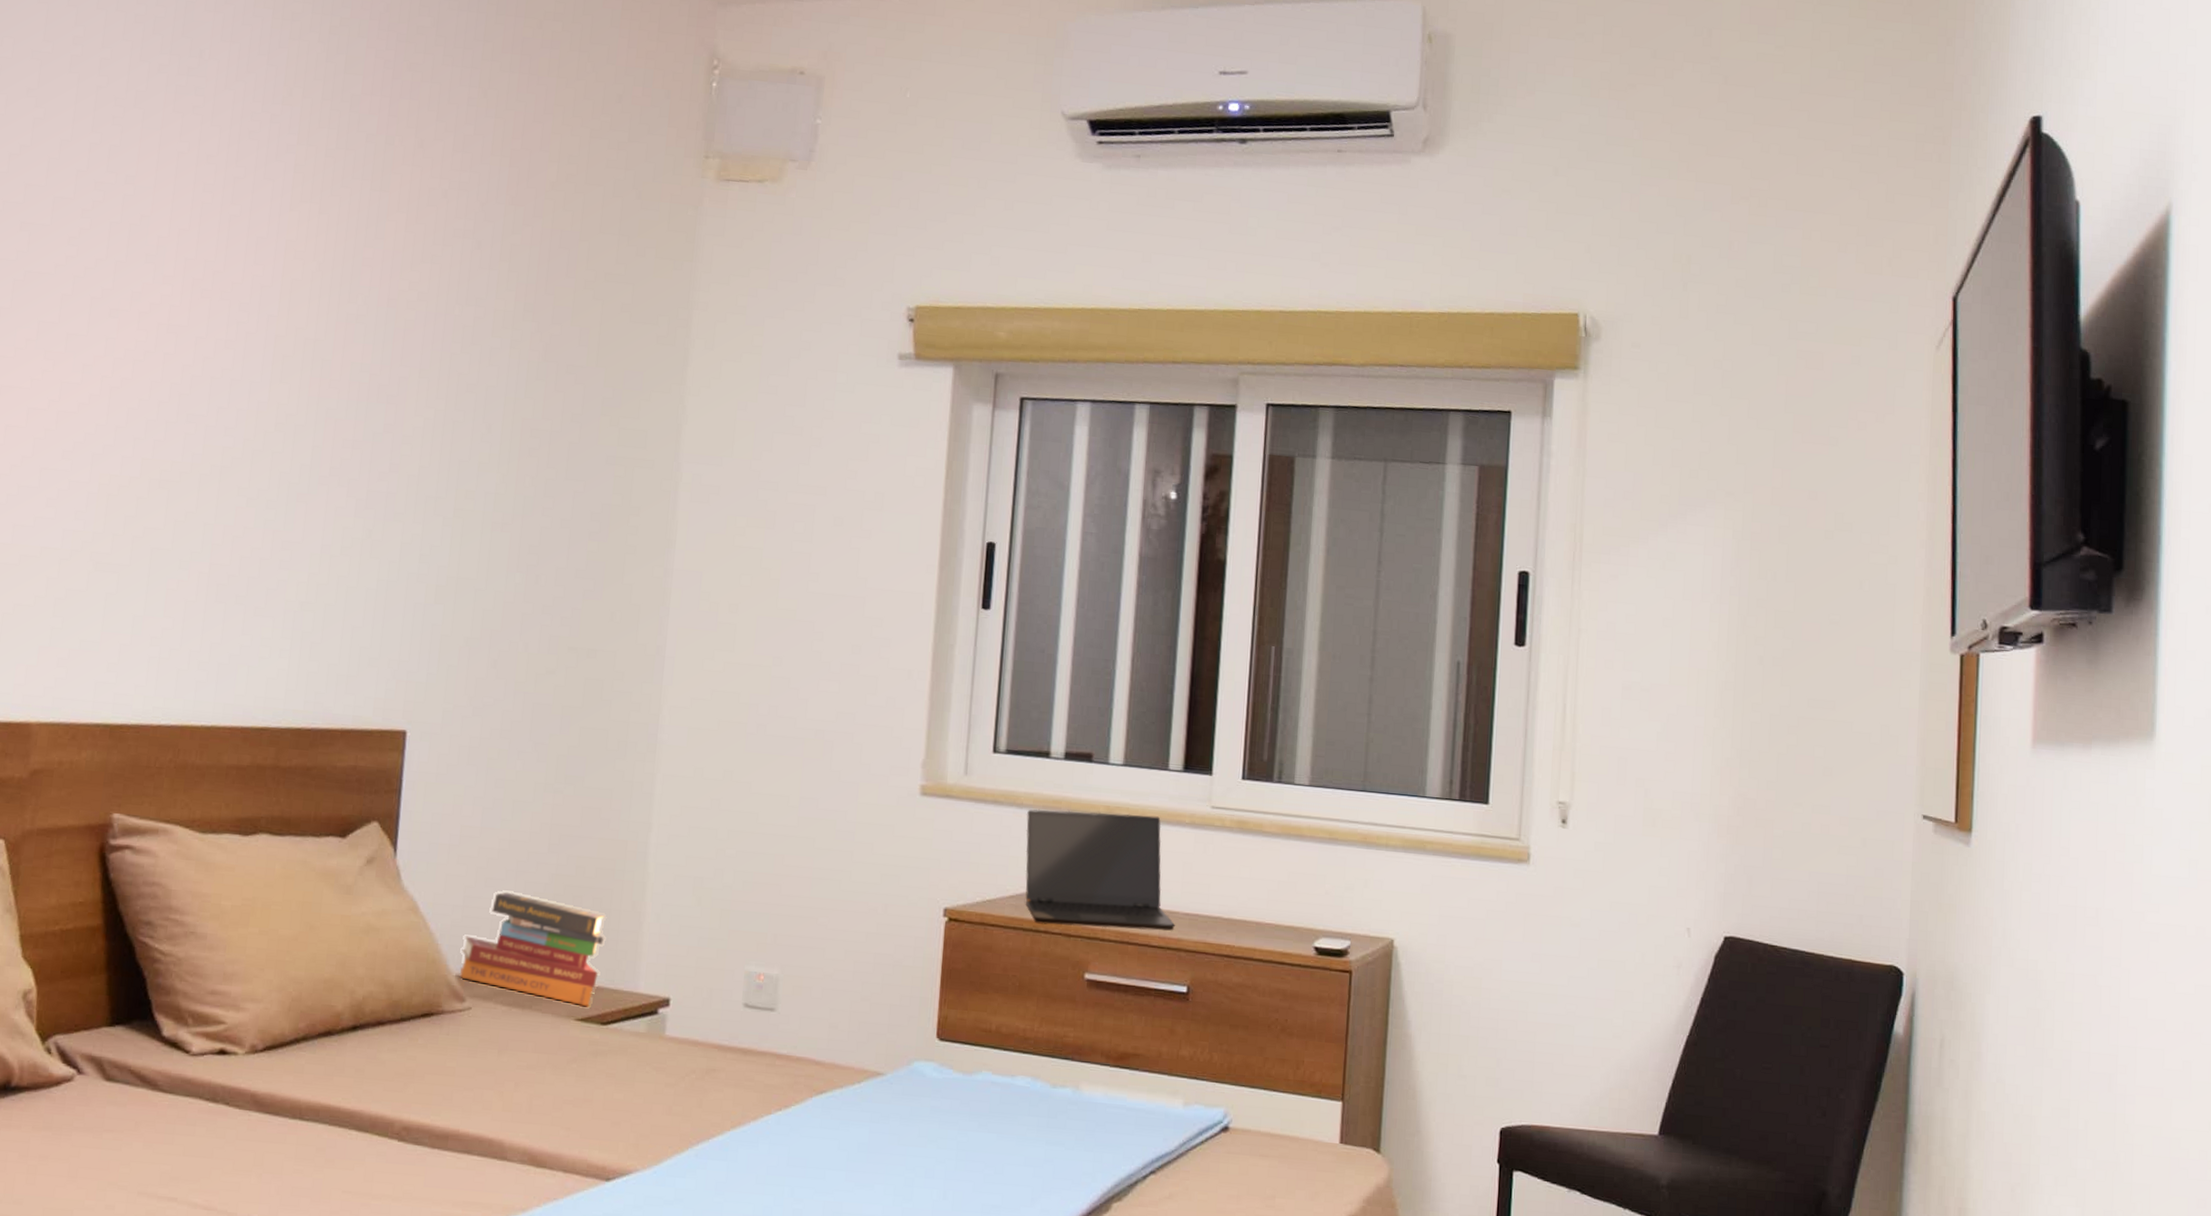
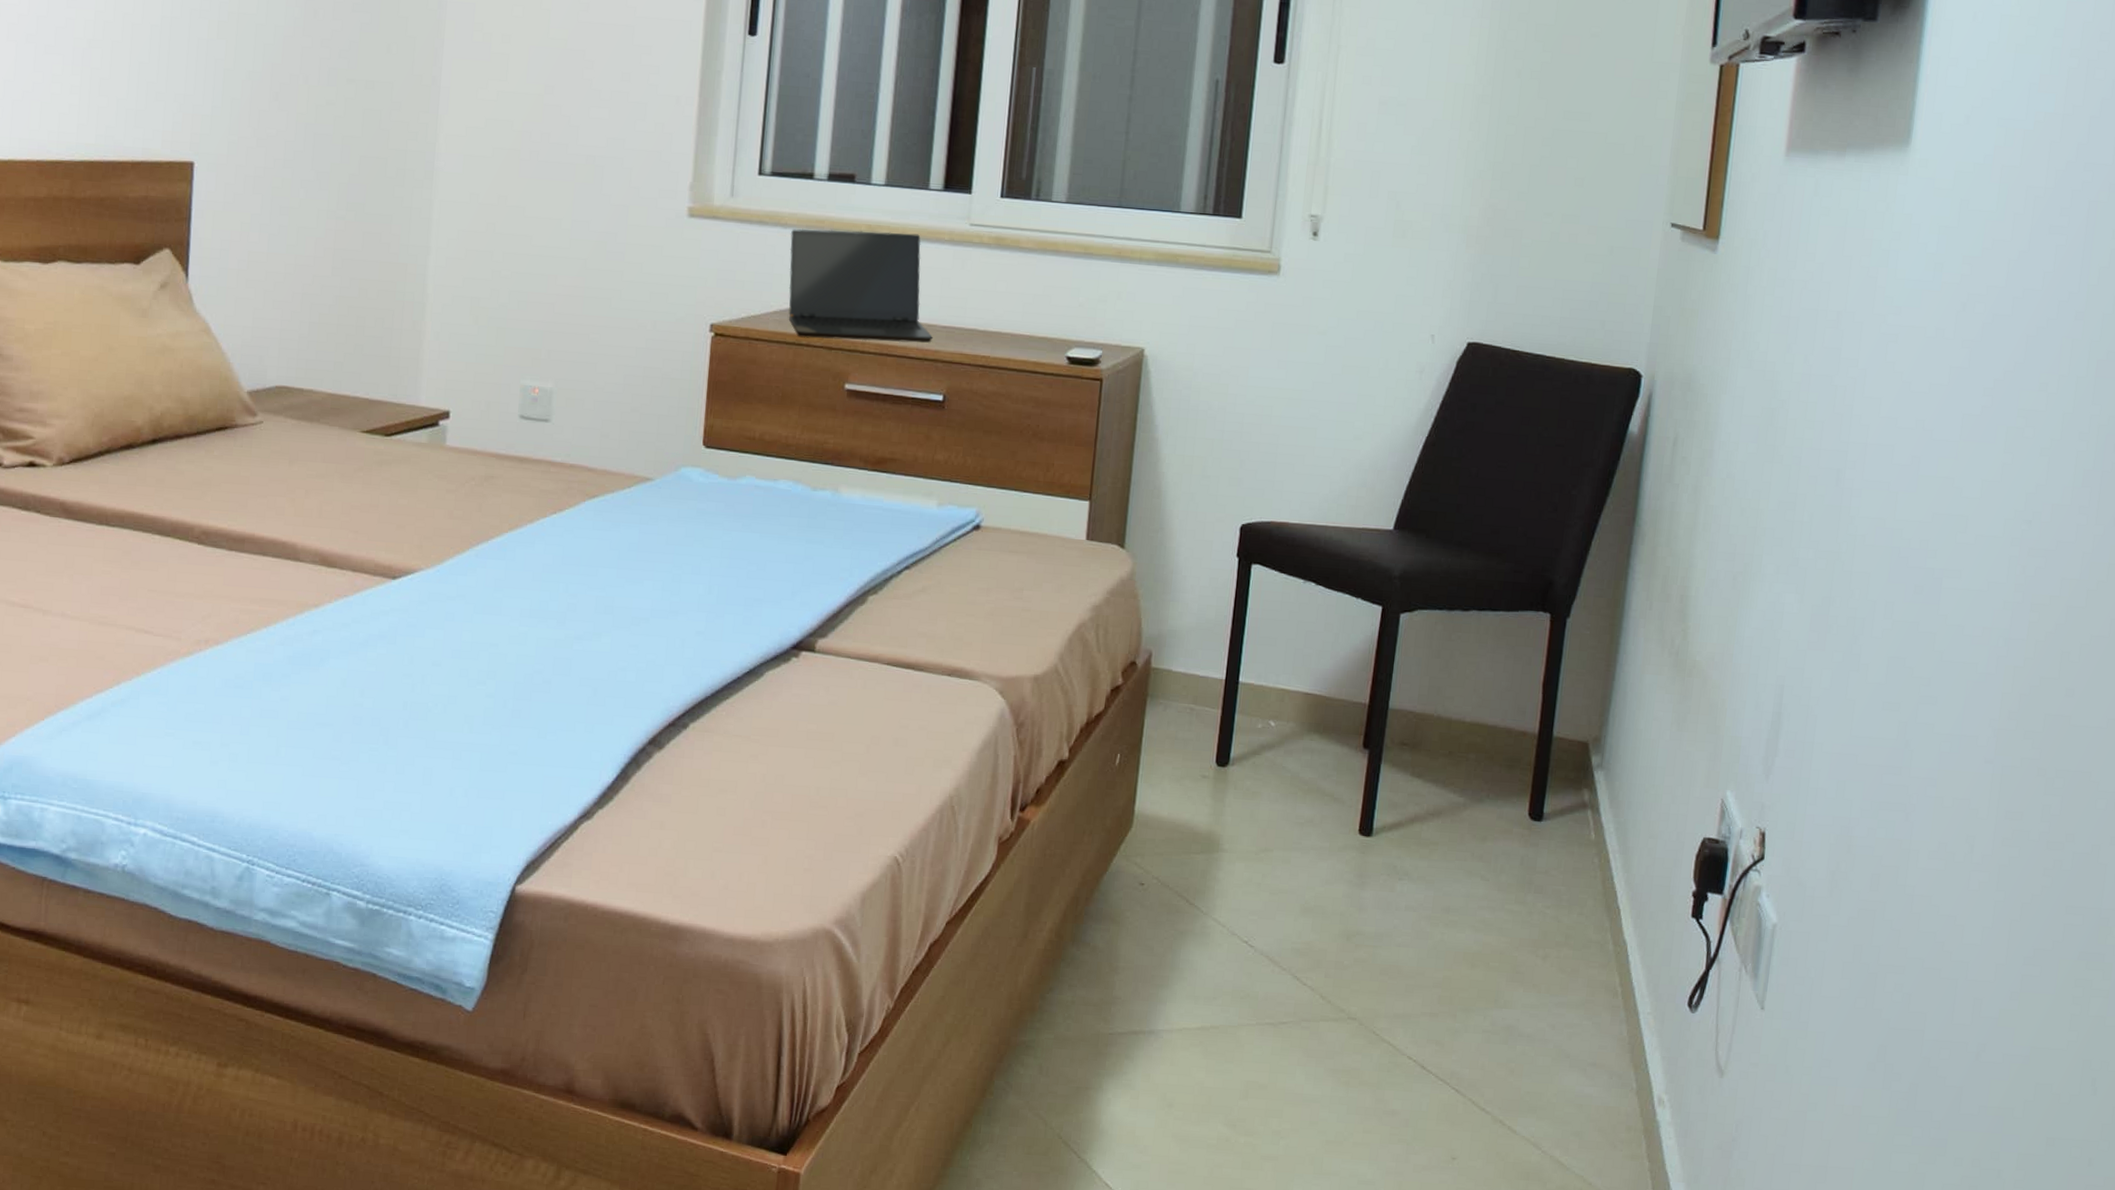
books: present [460,892,605,1007] -> none [251,313,387,420]

